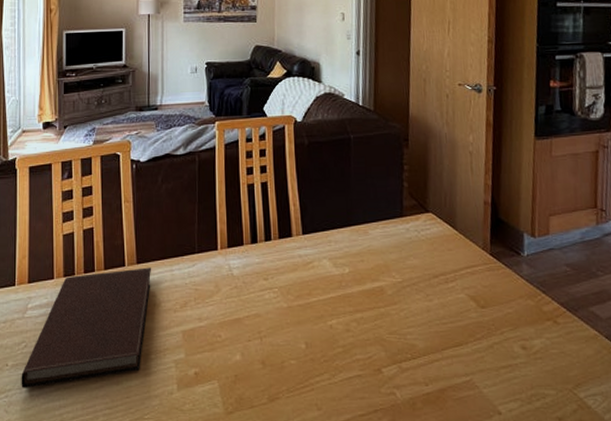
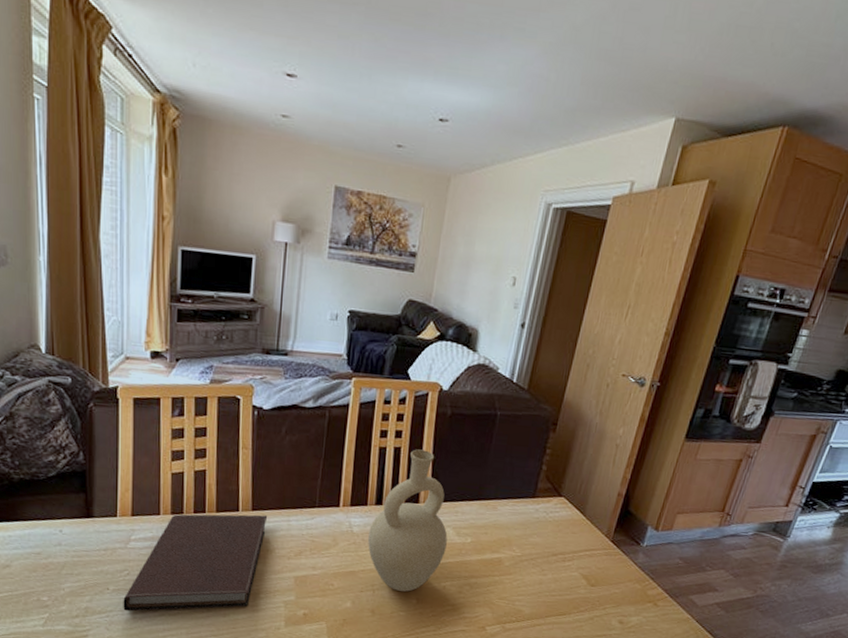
vase: none [248,181,326,336] -> present [367,449,448,592]

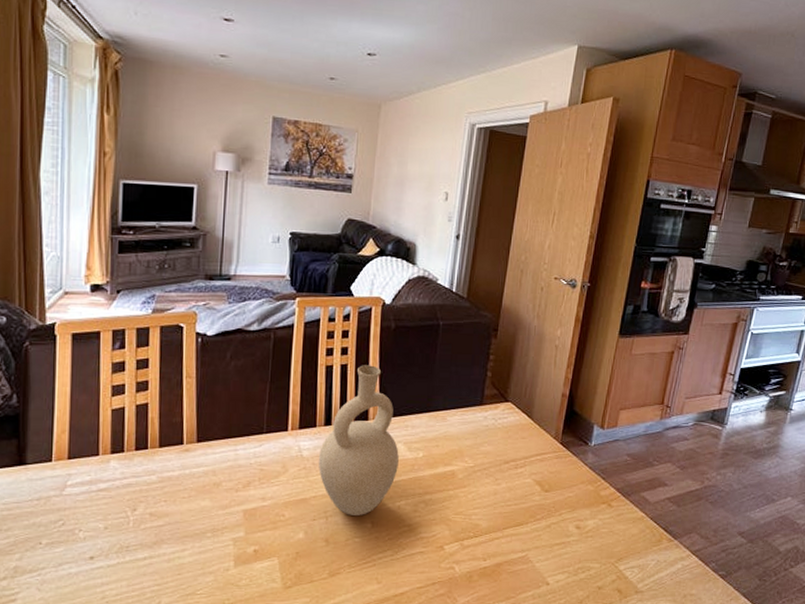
notebook: present [123,514,268,612] -> none [57,446,214,566]

